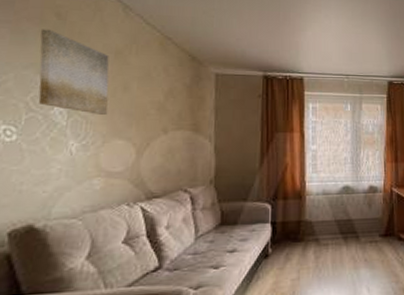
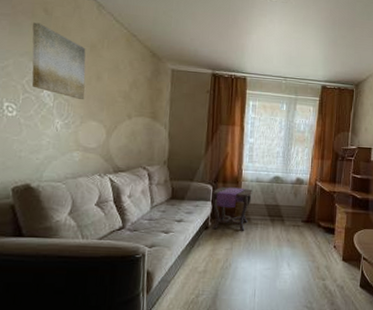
side table: none [271,203,319,258] -> present [211,186,252,232]

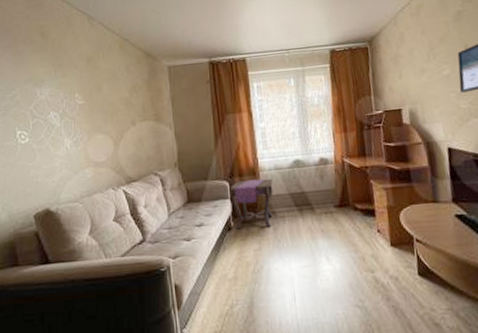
wall art: present [31,22,86,99] -> none [33,47,89,115]

